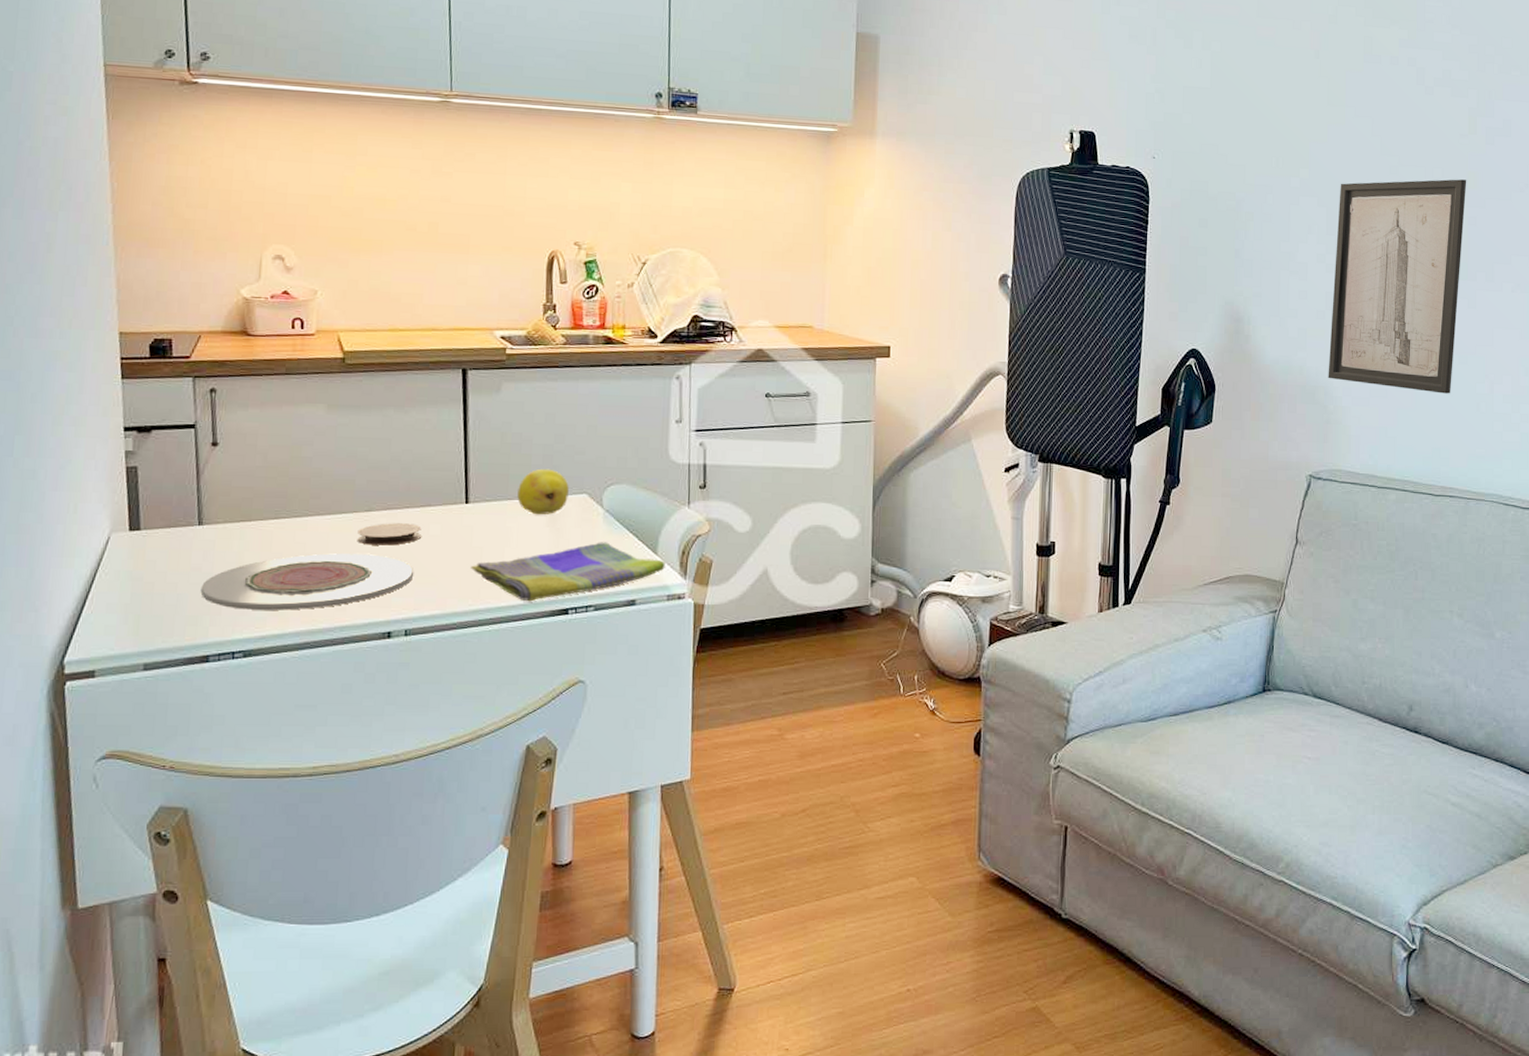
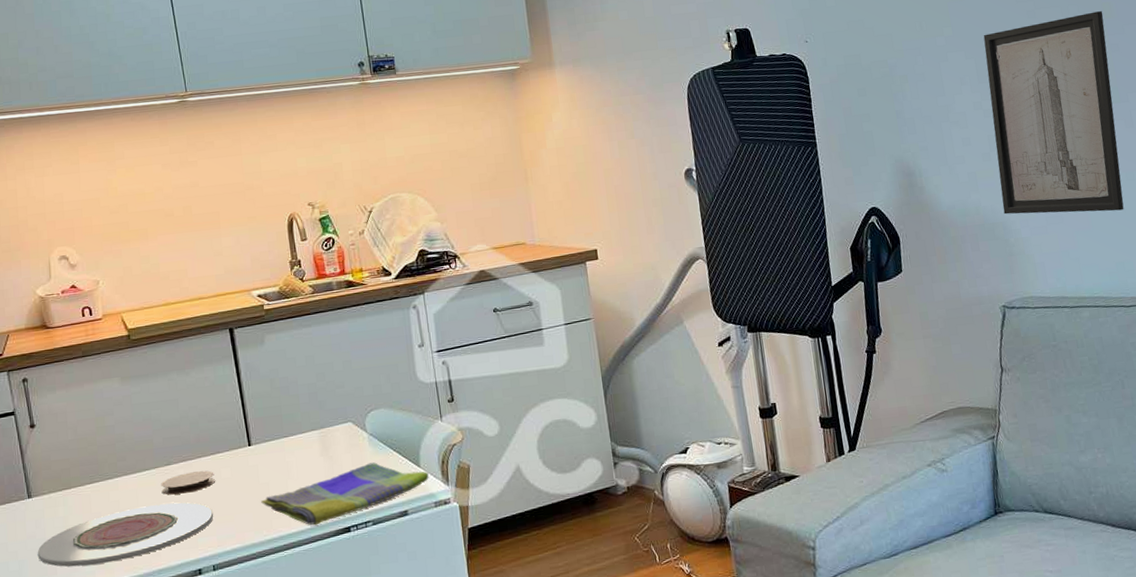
fruit: present [517,468,569,515] -> none [291,404,336,447]

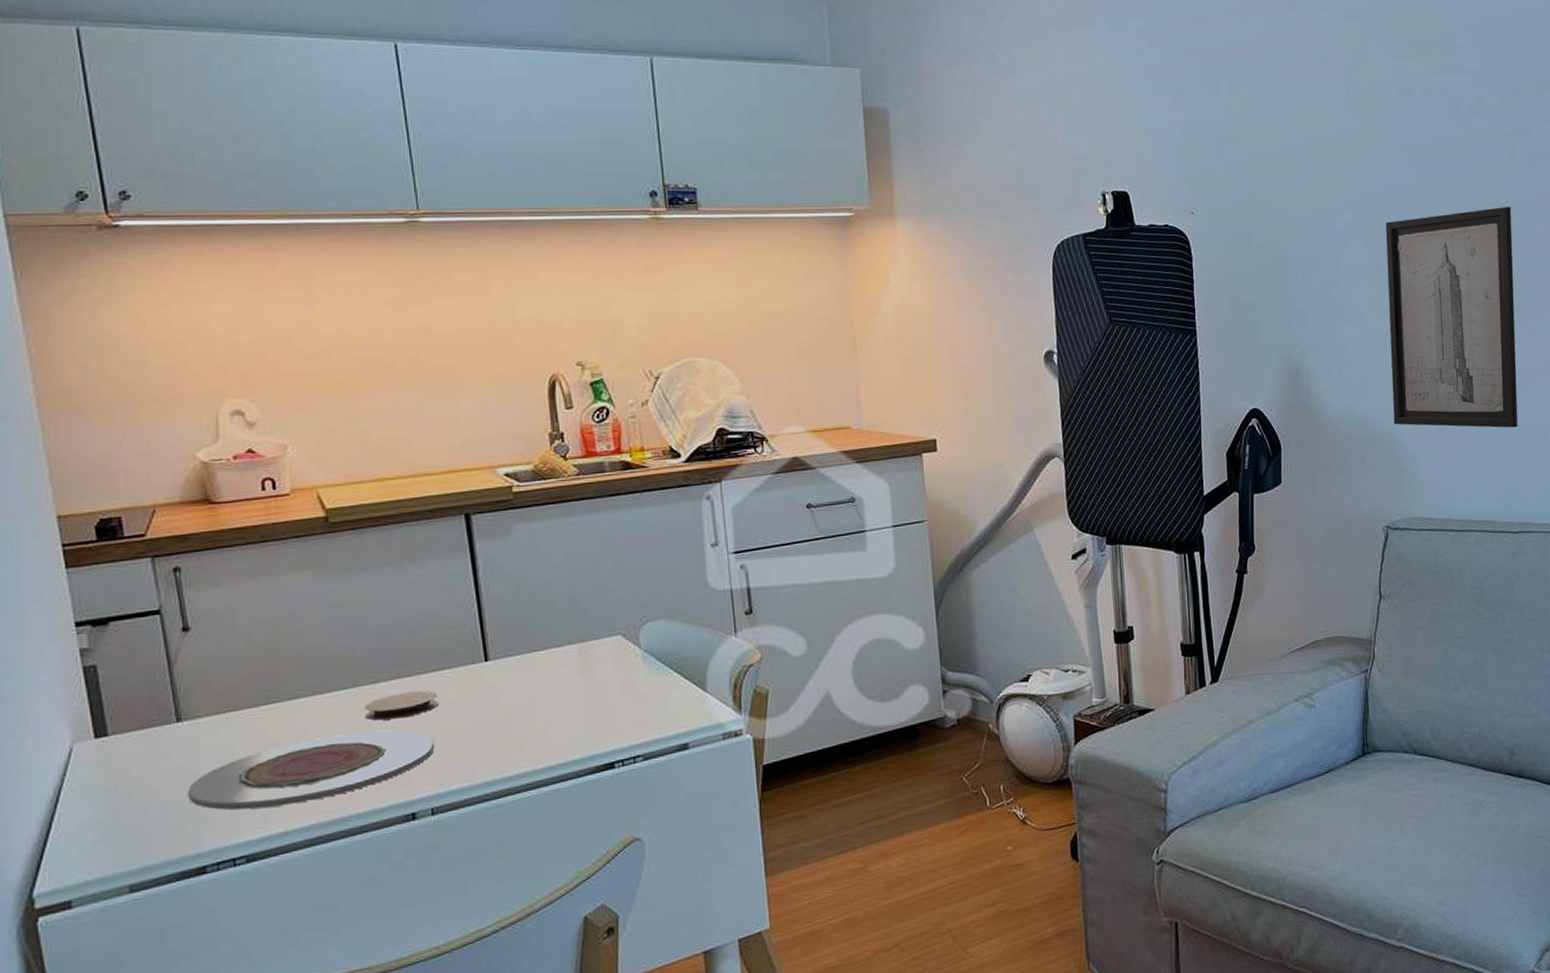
dish towel: present [261,462,429,526] -> none [499,684,717,760]

